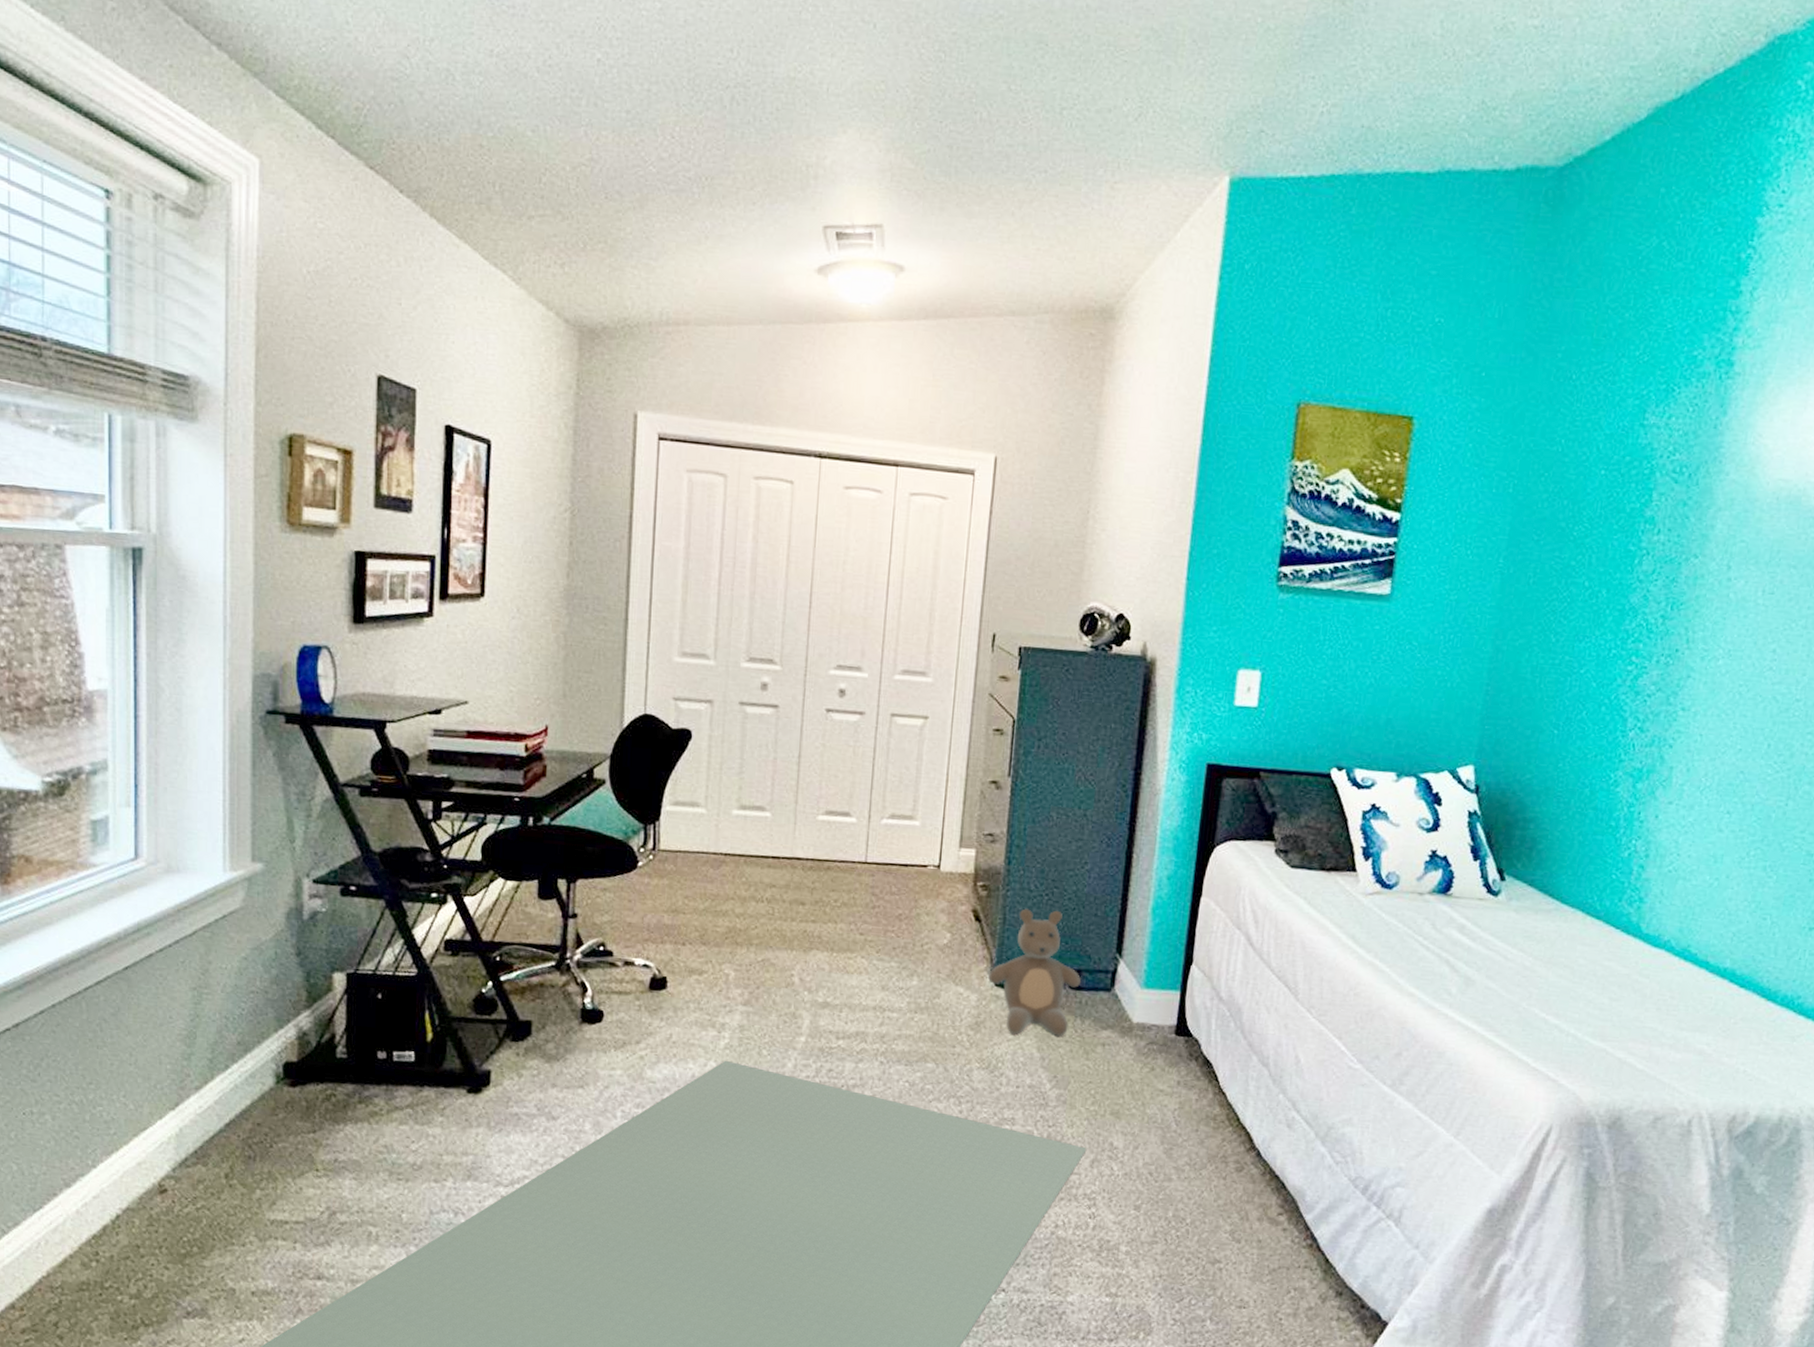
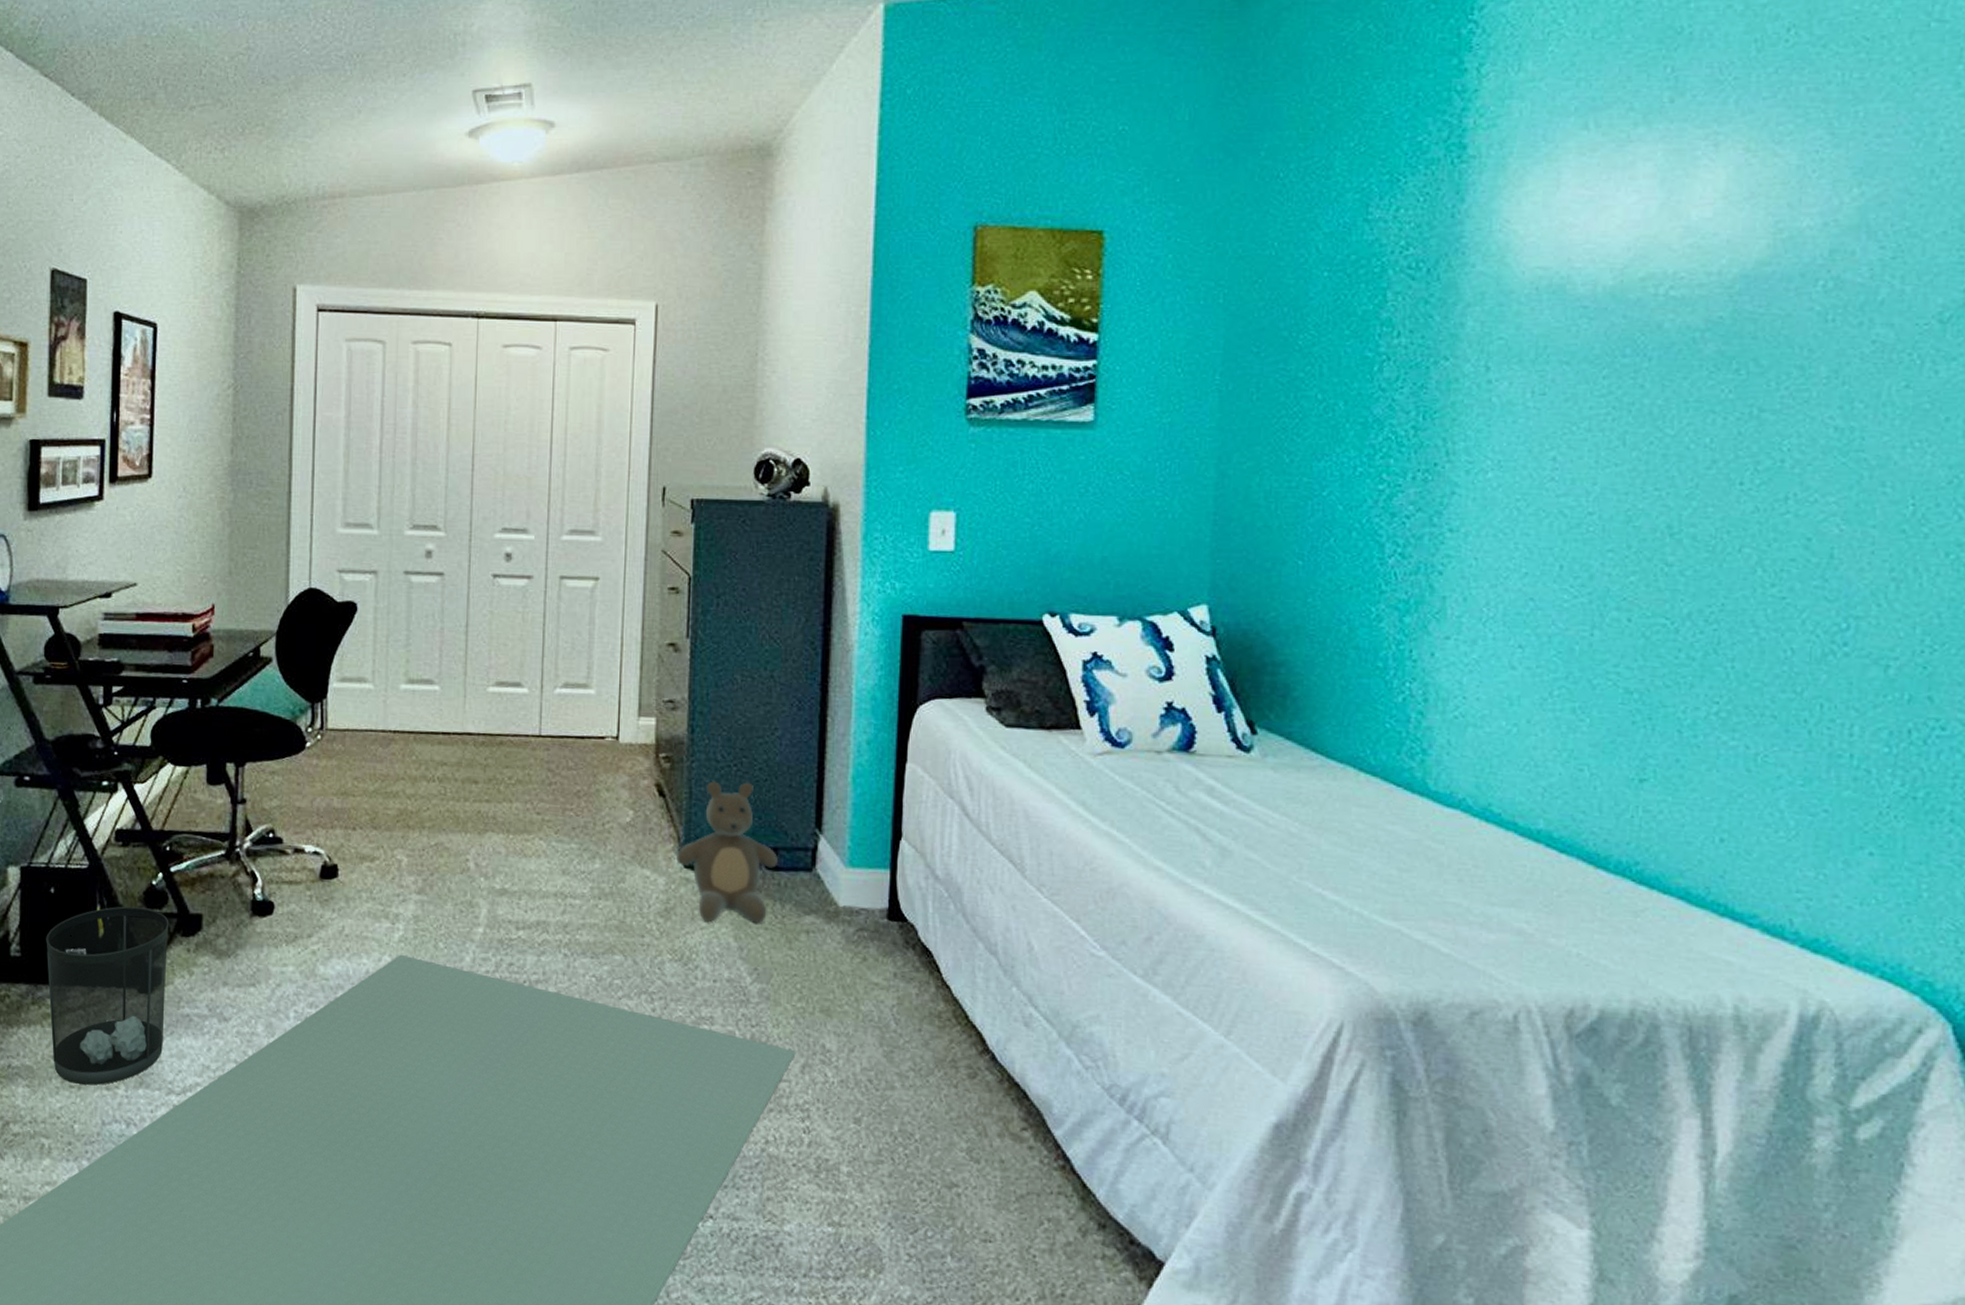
waste bin: none [373,1012,499,1178] -> present [46,906,169,1085]

